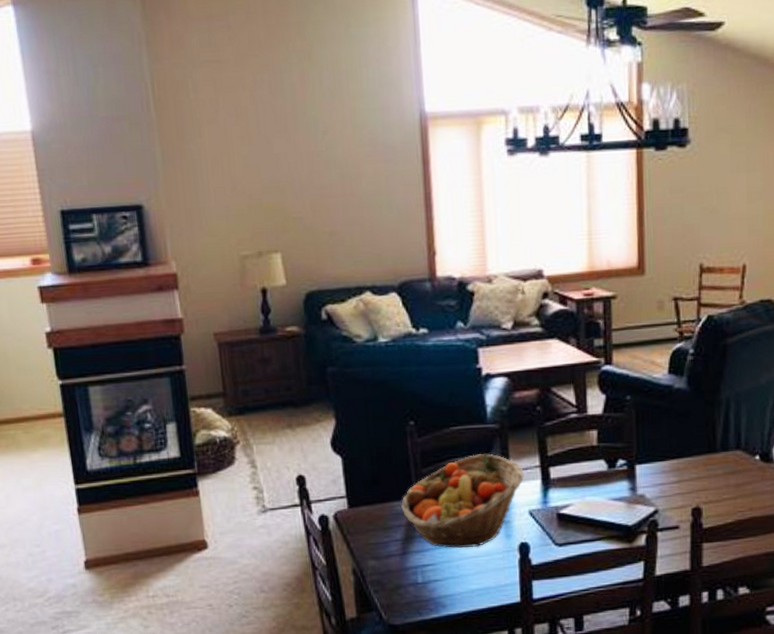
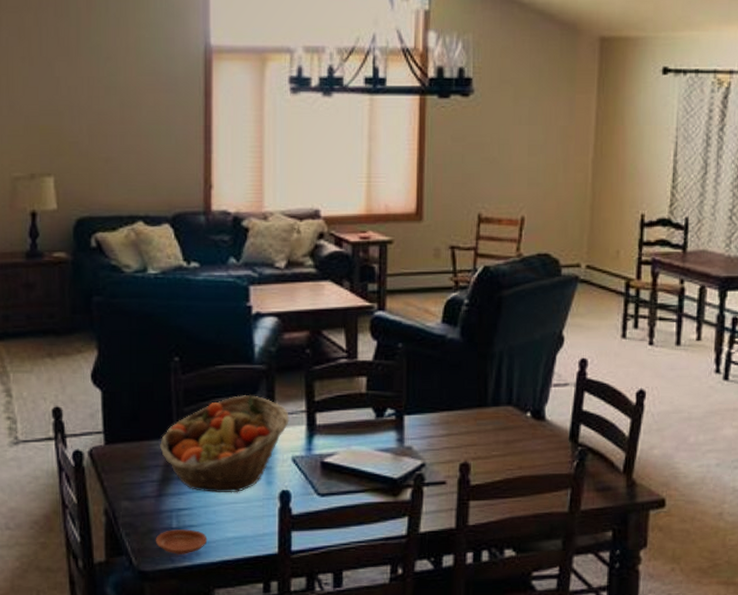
plate: none [402,584,453,608] -> present [155,529,208,555]

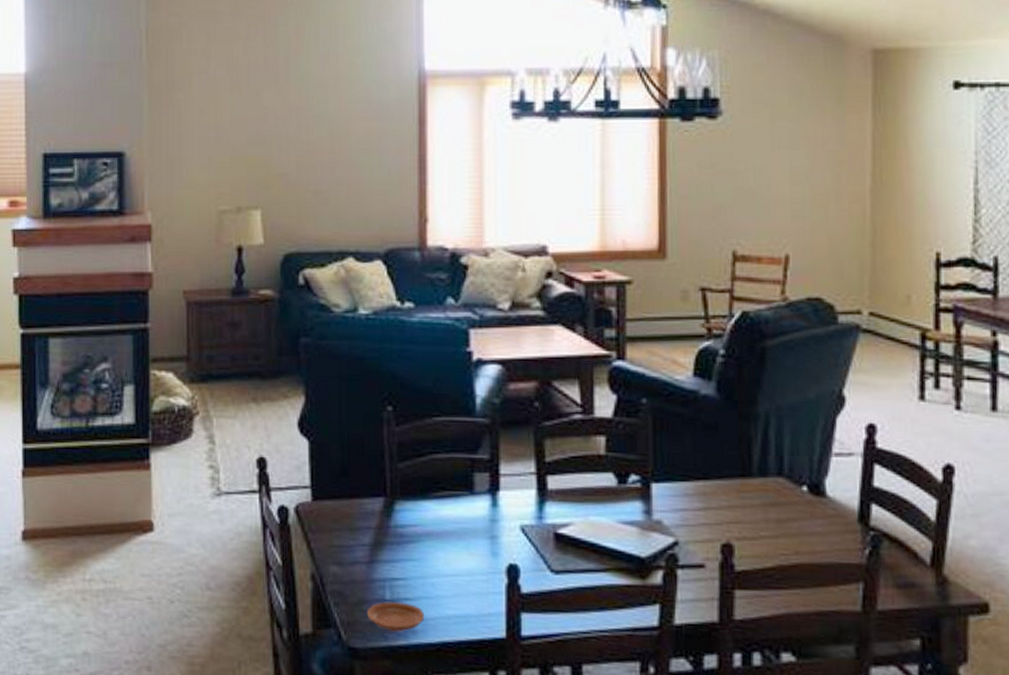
fruit basket: present [160,394,289,493] -> none [372,451,517,564]

